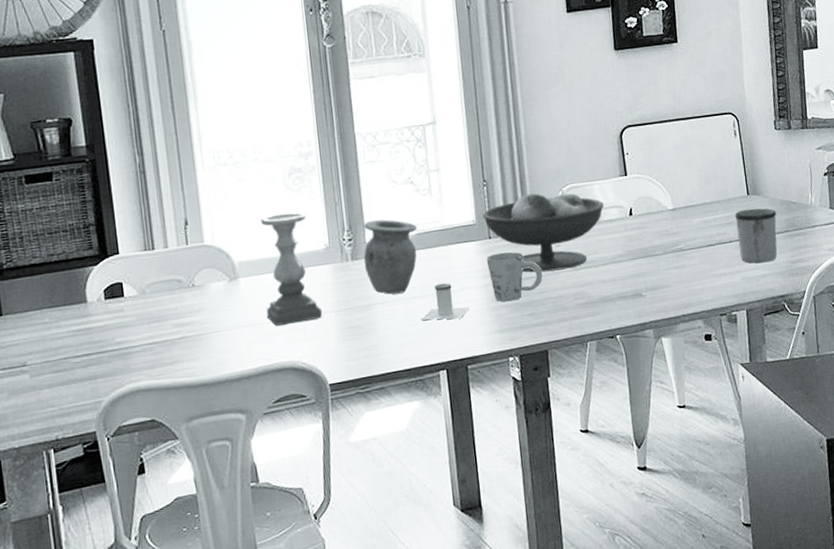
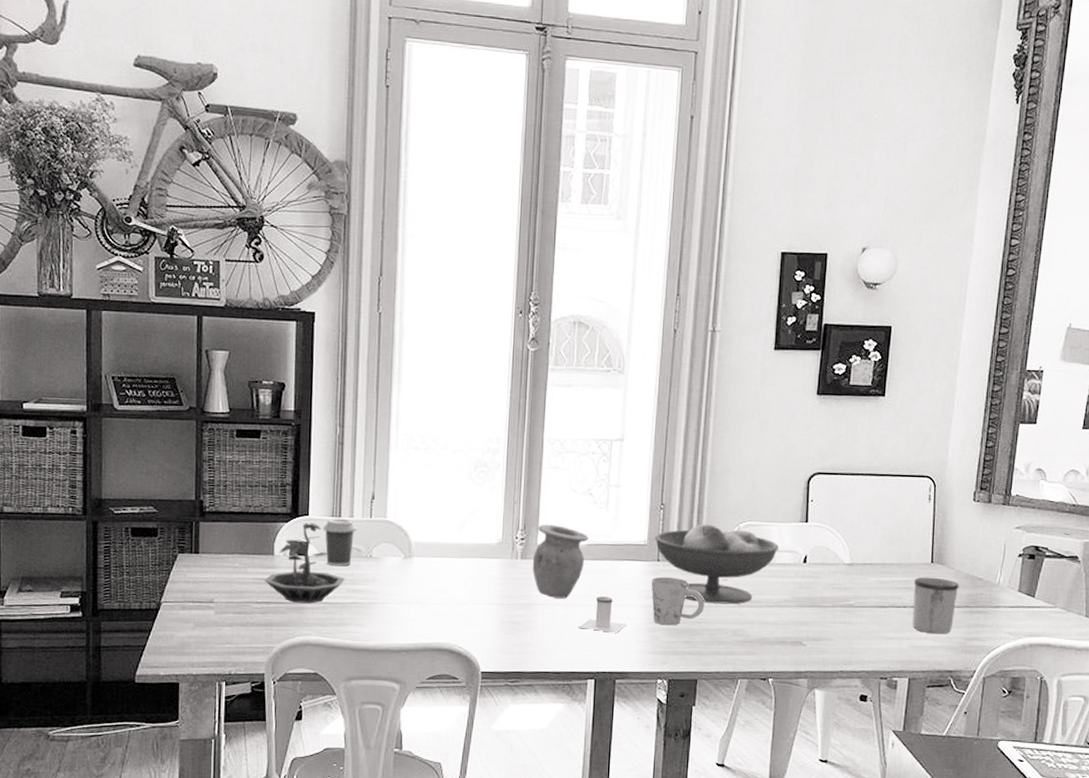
terrarium: none [80,261,169,350] -> present [264,523,345,604]
coffee cup: none [136,250,174,303] -> present [323,518,357,567]
candle holder: present [261,212,322,326] -> none [433,503,485,609]

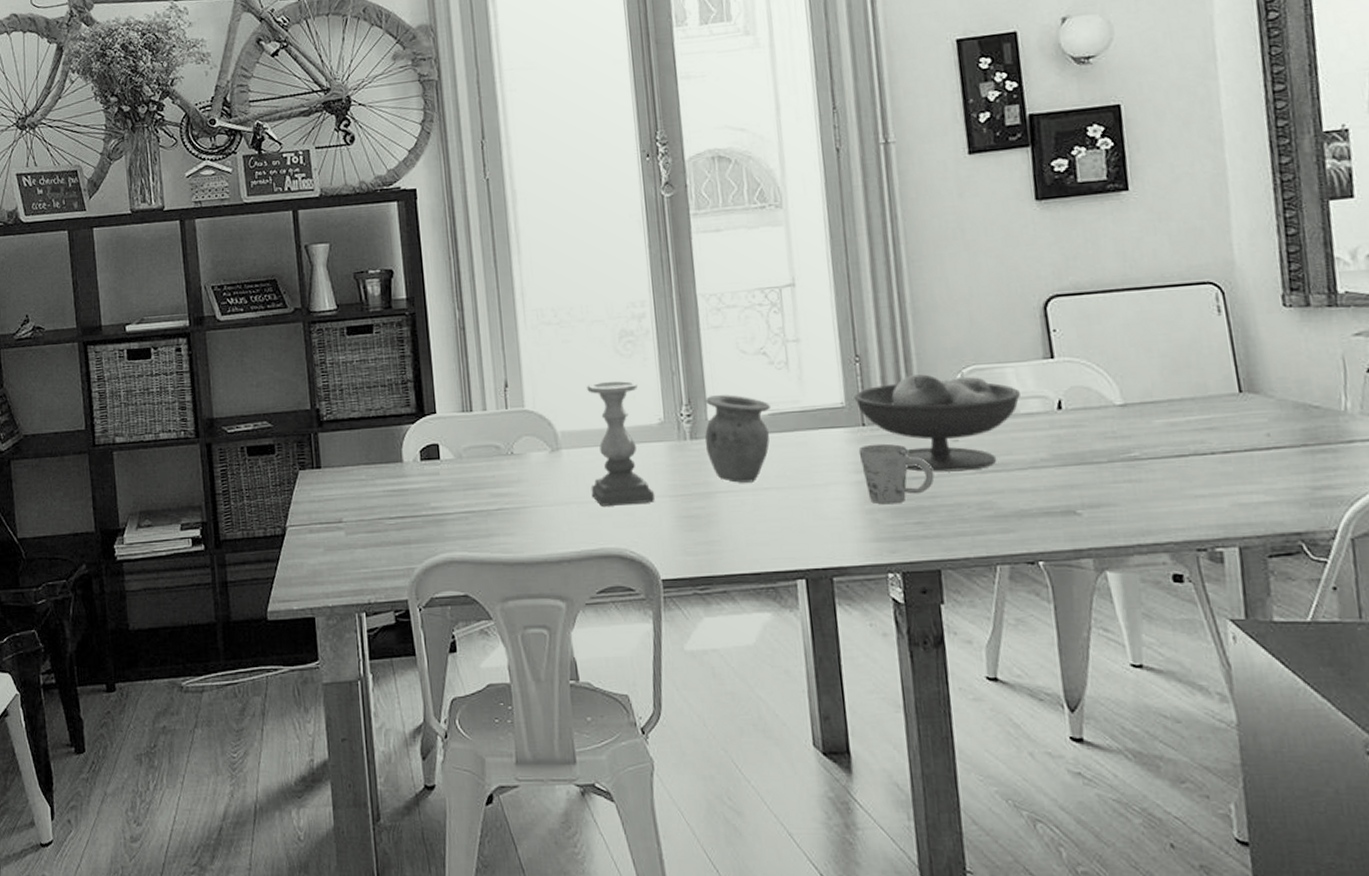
terrarium: present [264,523,345,604] -> none [395,421,486,515]
coffee cup: present [323,518,357,567] -> none [453,412,492,469]
candle holder: none [433,503,485,609] -> present [587,380,655,506]
salt shaker: present [578,596,627,633] -> none [774,475,837,519]
mug: present [912,577,959,635] -> none [1218,411,1290,486]

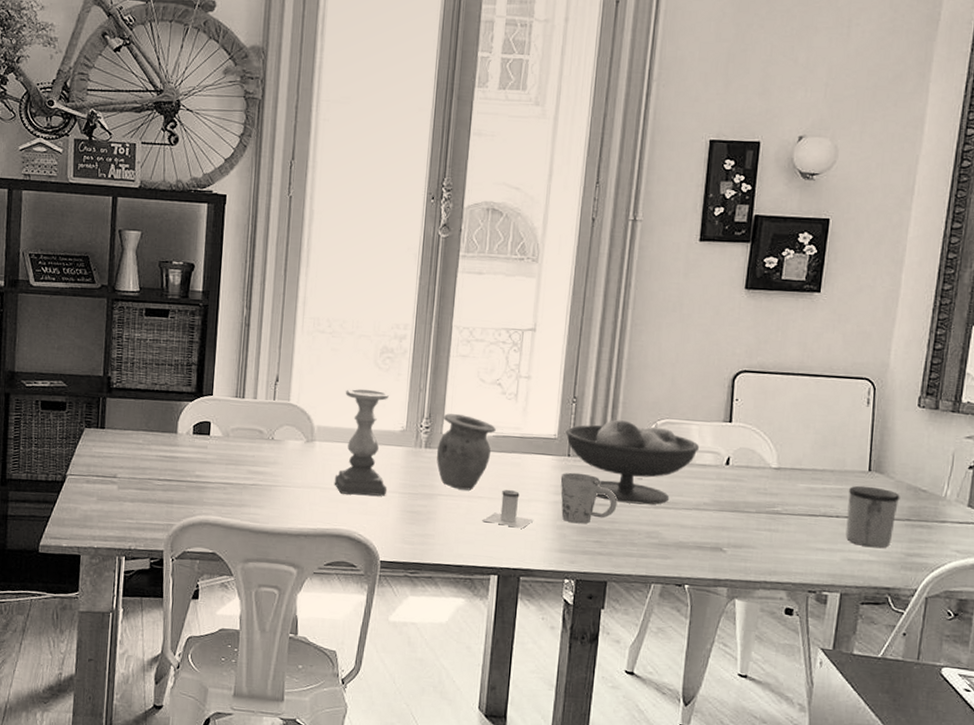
salt shaker: none [774,475,837,519] -> present [482,490,534,529]
mug: none [1218,411,1290,486] -> present [845,485,900,549]

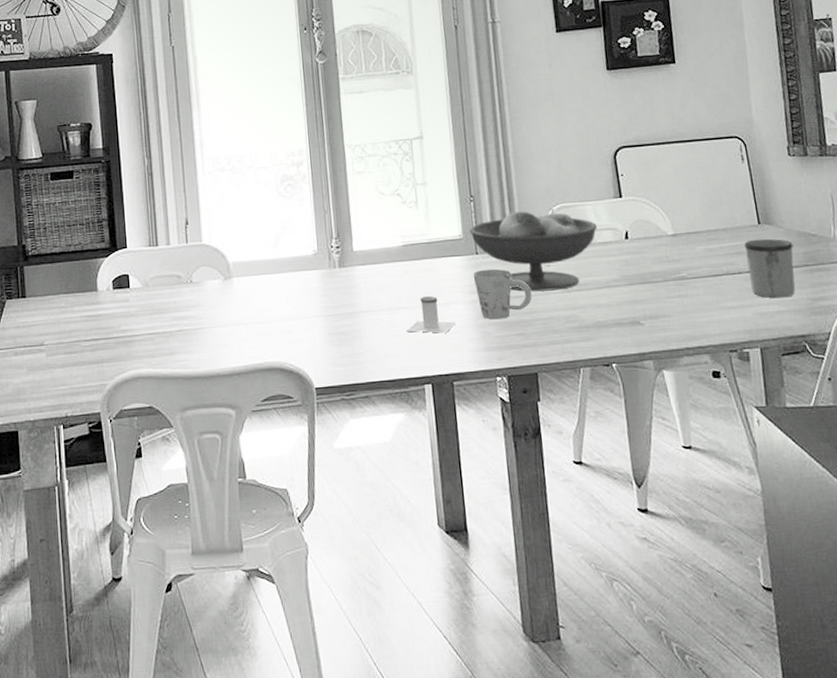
candle holder: present [334,388,389,496] -> none [254,218,310,326]
vase: present [436,413,496,491] -> none [350,229,403,304]

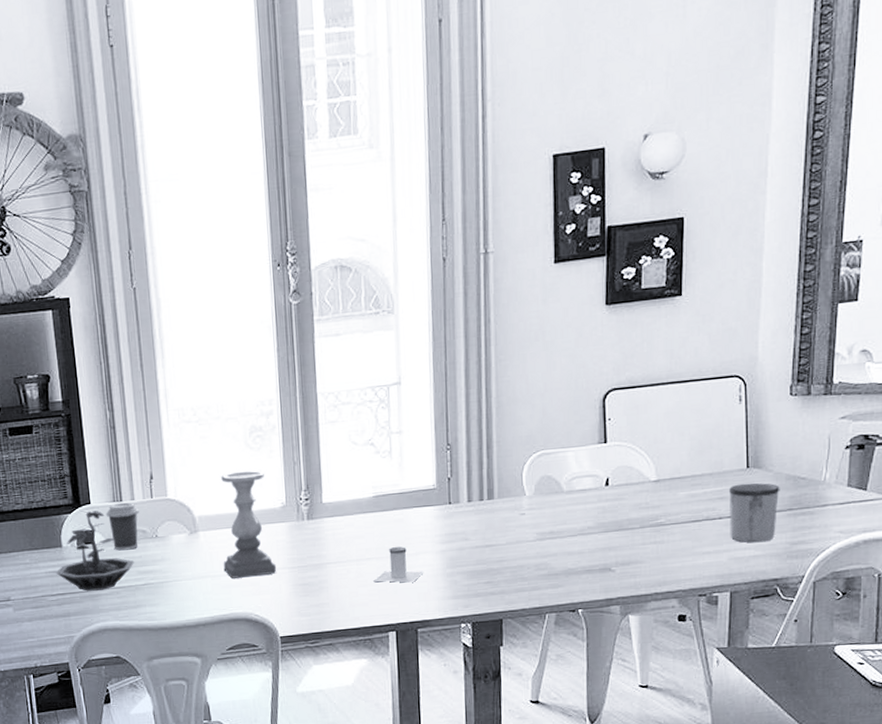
terrarium: none [90,255,169,337] -> present [56,511,134,591]
coffee cup: none [141,247,174,296] -> present [106,502,139,551]
candle holder: none [254,218,310,326] -> present [221,470,276,579]
fruit bowl: present [469,209,597,292] -> none [443,456,577,541]
mug: present [473,268,532,320] -> none [444,518,503,569]

